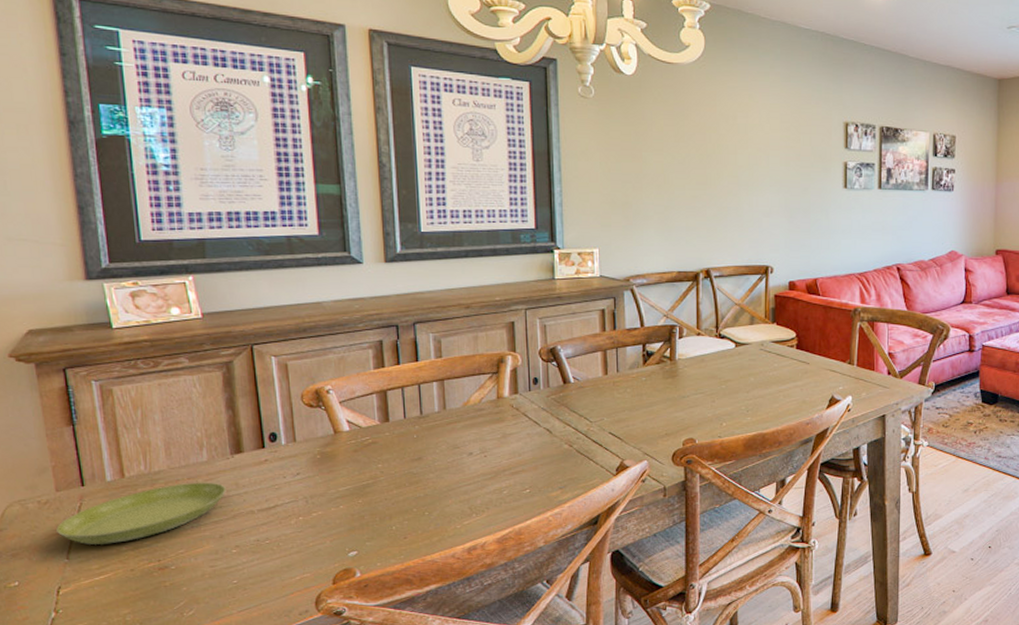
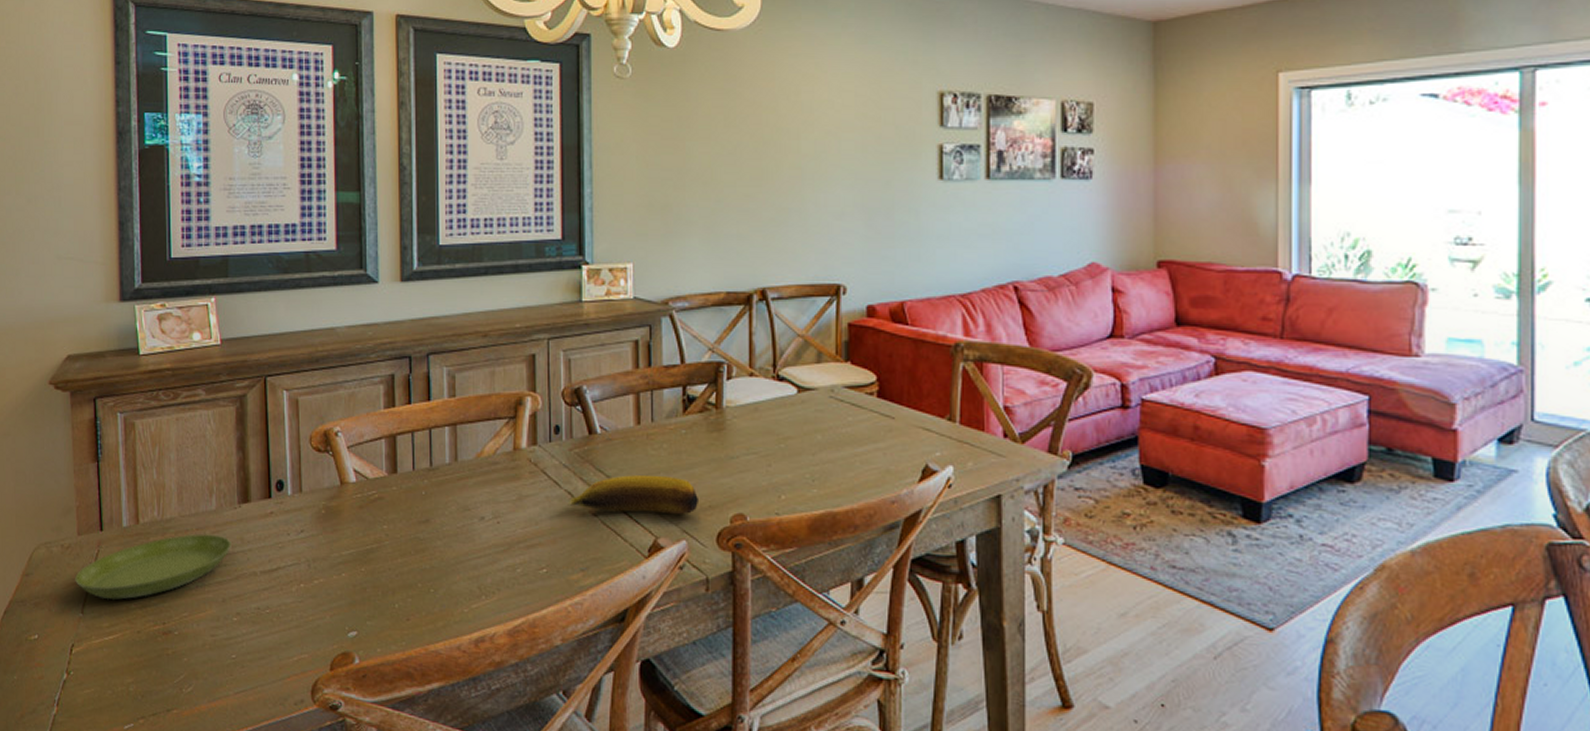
banana: none [546,413,658,442] -> present [567,474,700,516]

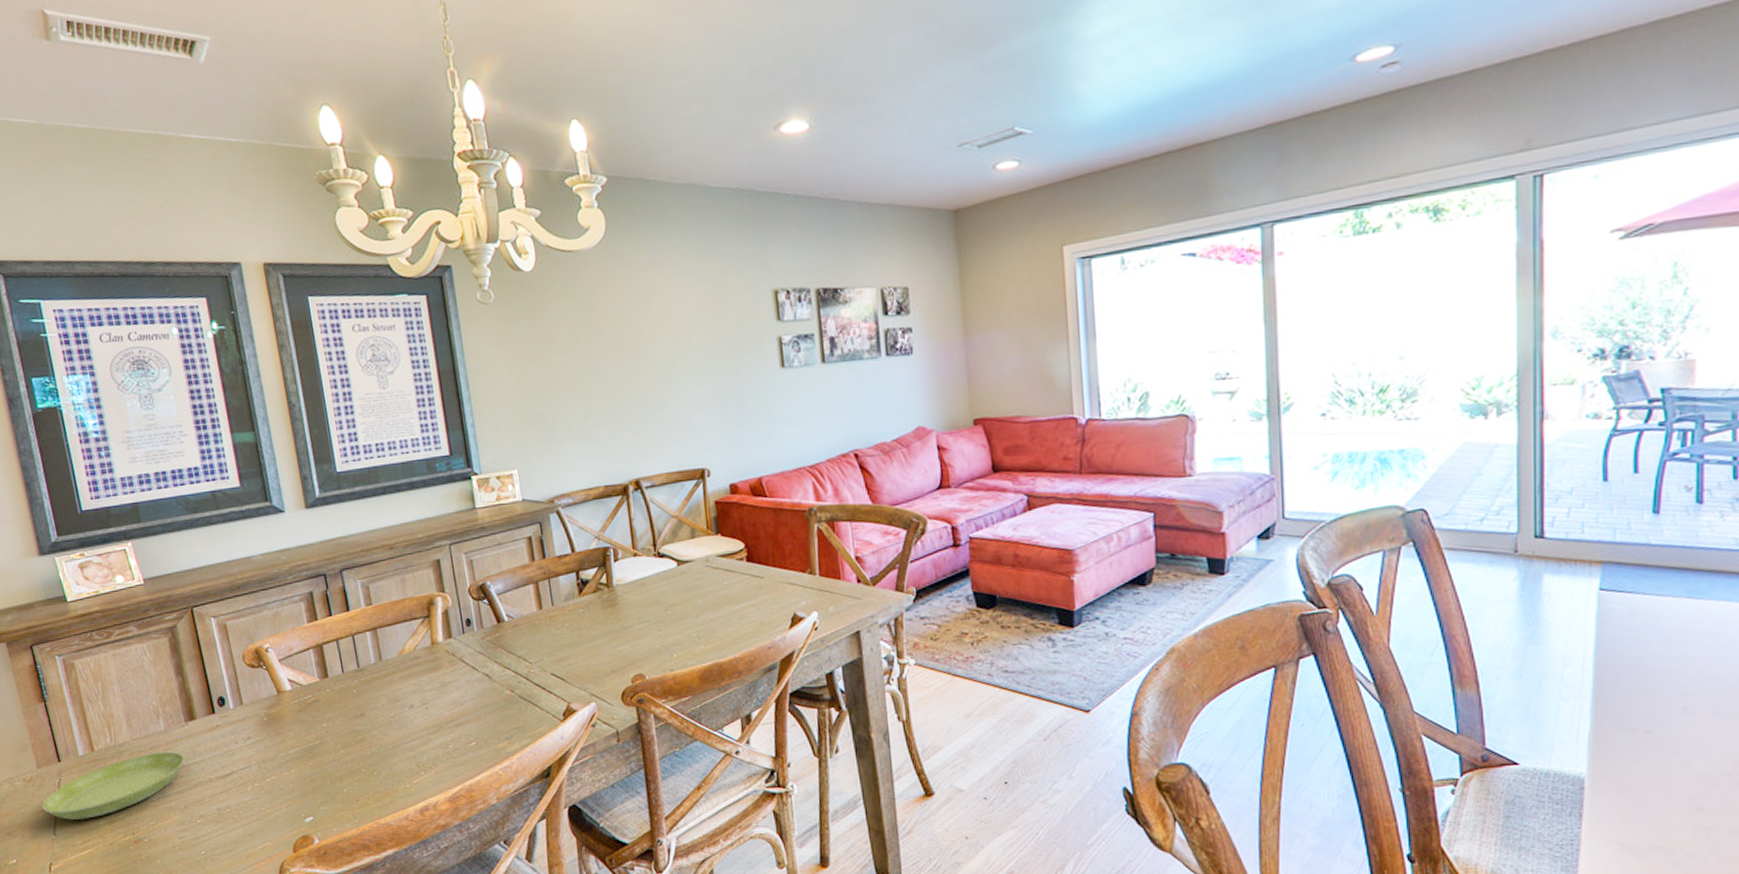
banana: present [567,474,700,516] -> none [486,650,603,687]

